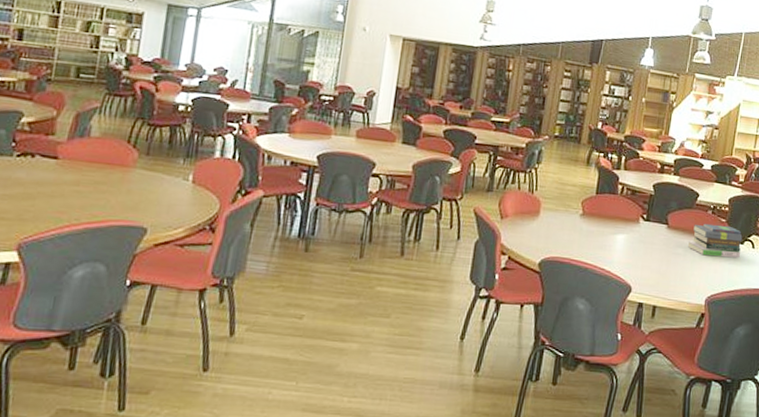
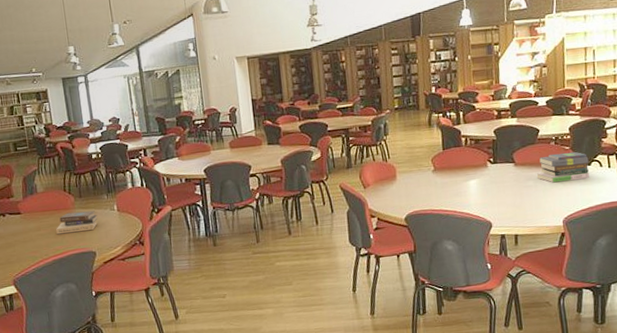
books: none [100,170,164,201] -> present [56,211,98,235]

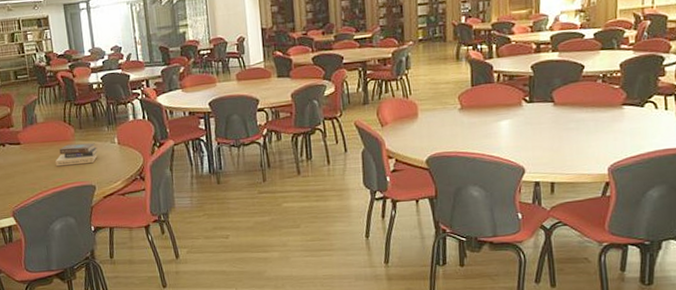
books: present [537,151,589,183] -> none [580,91,642,126]

